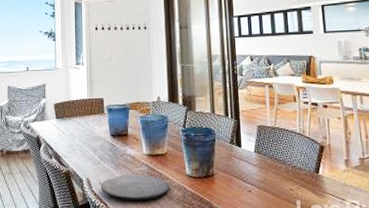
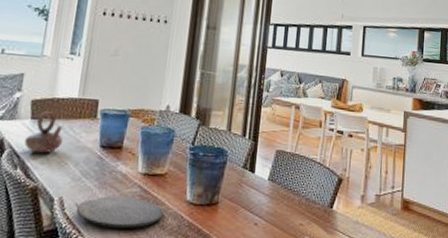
teapot: none [54,112,82,145] -> present [24,111,64,154]

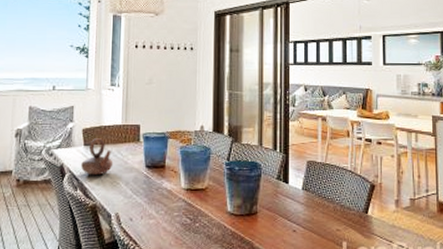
plate: present [76,196,163,228] -> none [131,210,208,238]

